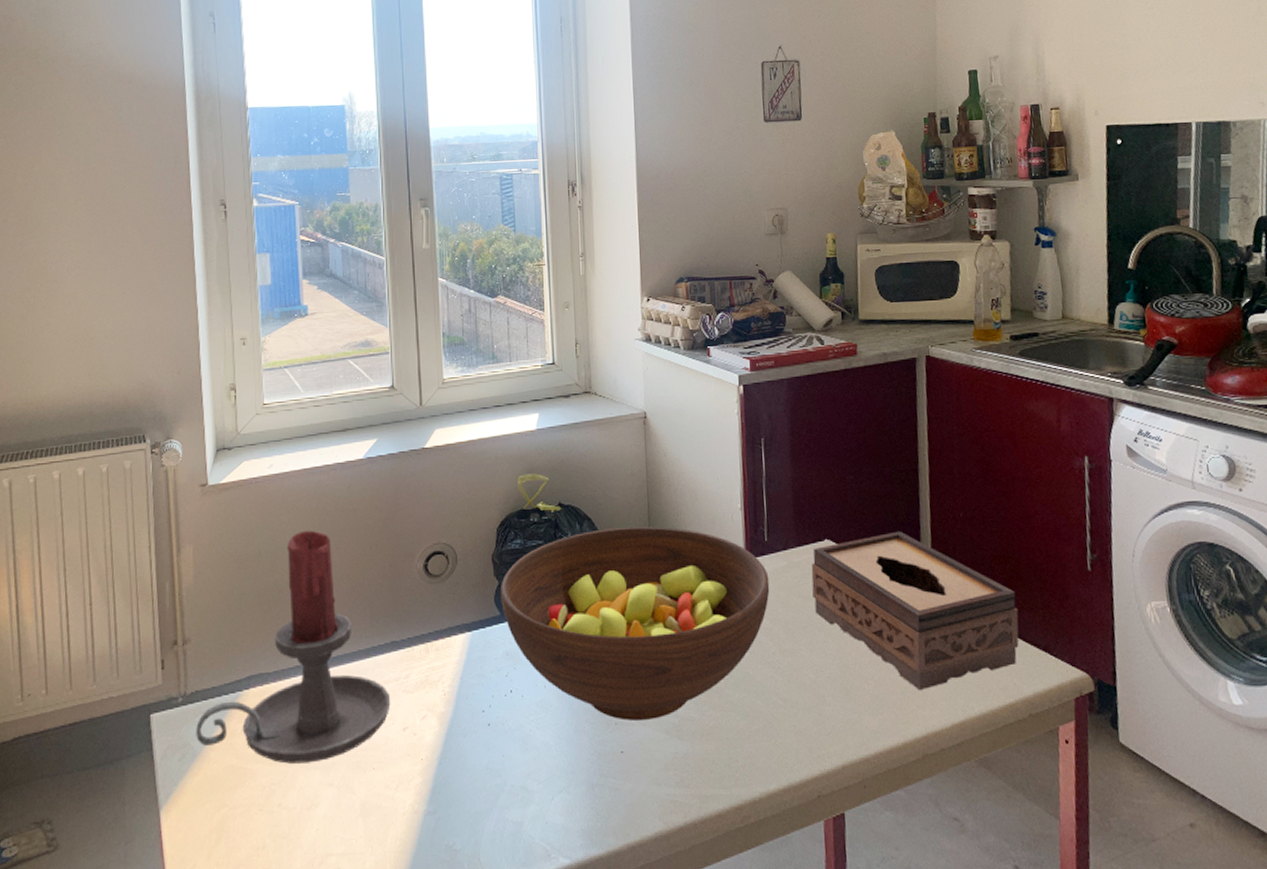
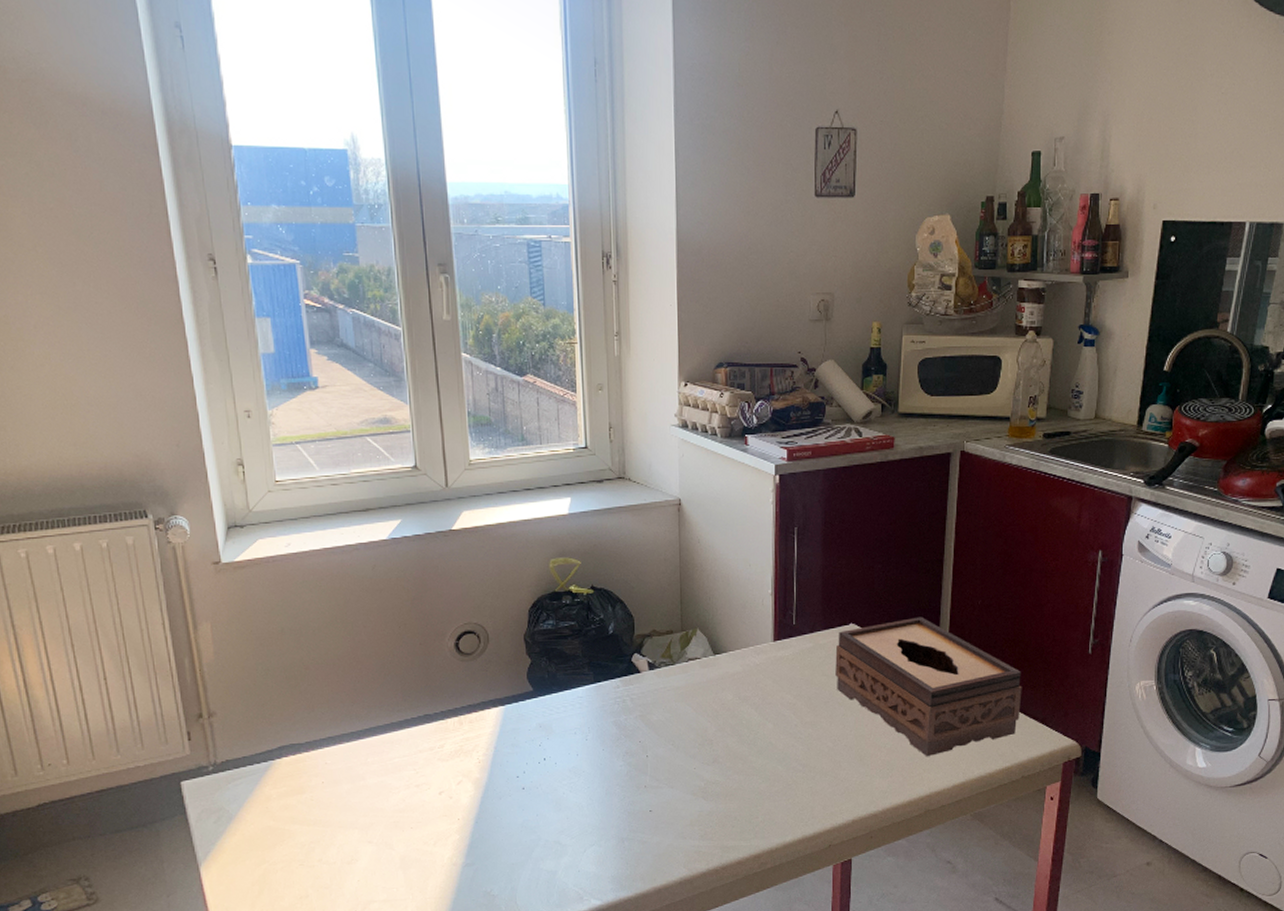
candle holder: present [196,530,391,764] -> none [229,609,426,825]
fruit bowl: present [501,526,770,721] -> none [533,609,795,784]

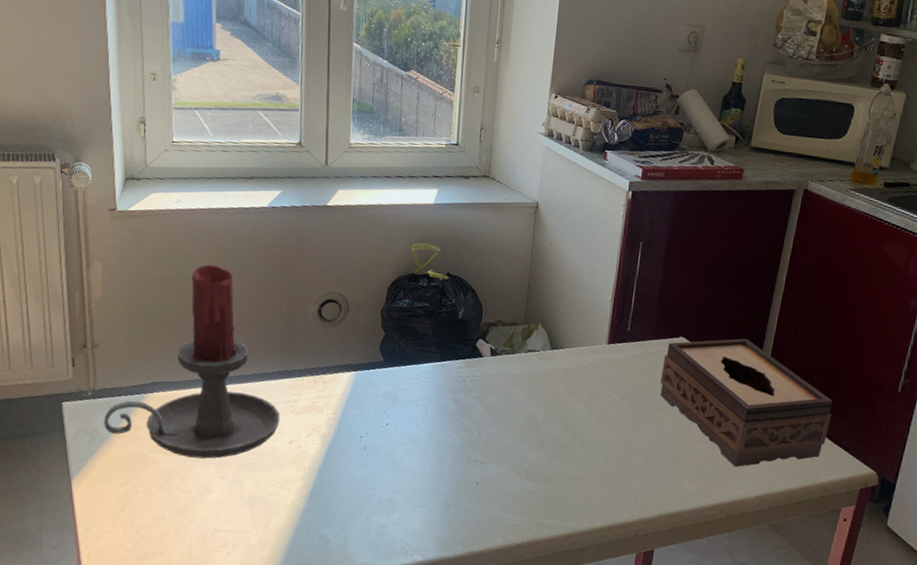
candle holder: none [229,609,426,825] -> present [104,264,280,459]

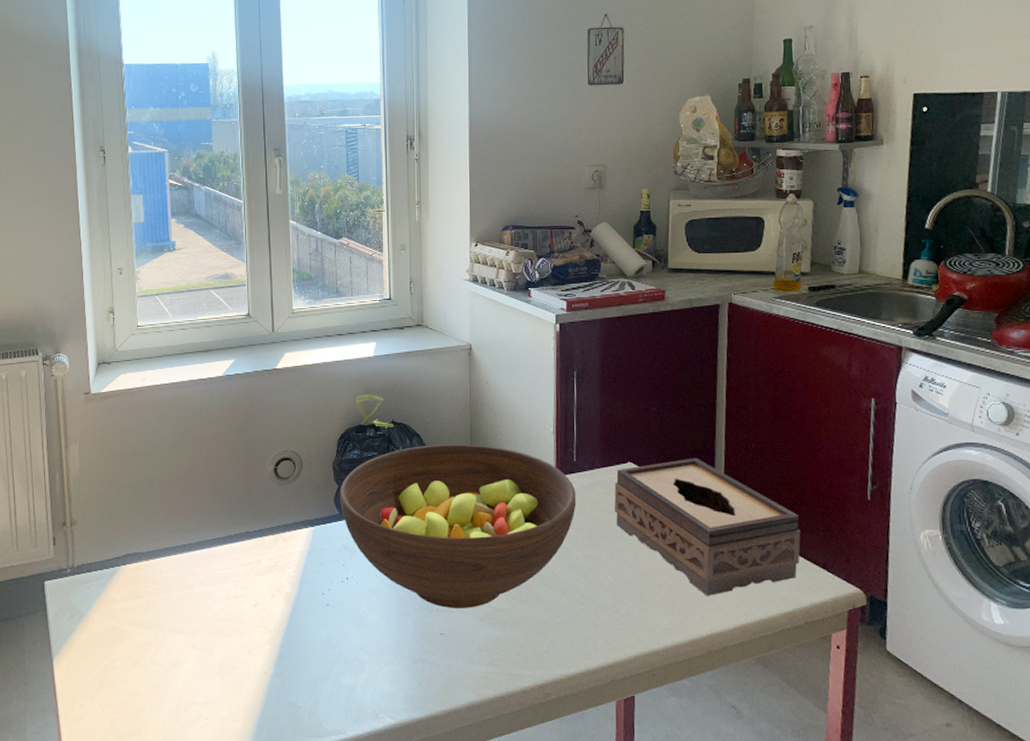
candle holder: present [104,264,280,459] -> none [82,435,245,628]
fruit bowl: none [385,301,626,462] -> present [340,443,577,608]

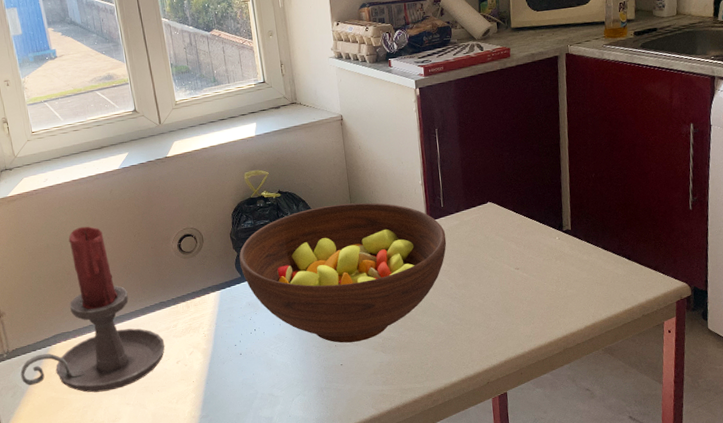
candle holder: none [82,435,245,628] -> present [20,226,165,393]
tissue box: present [614,458,801,597] -> none [477,191,636,305]

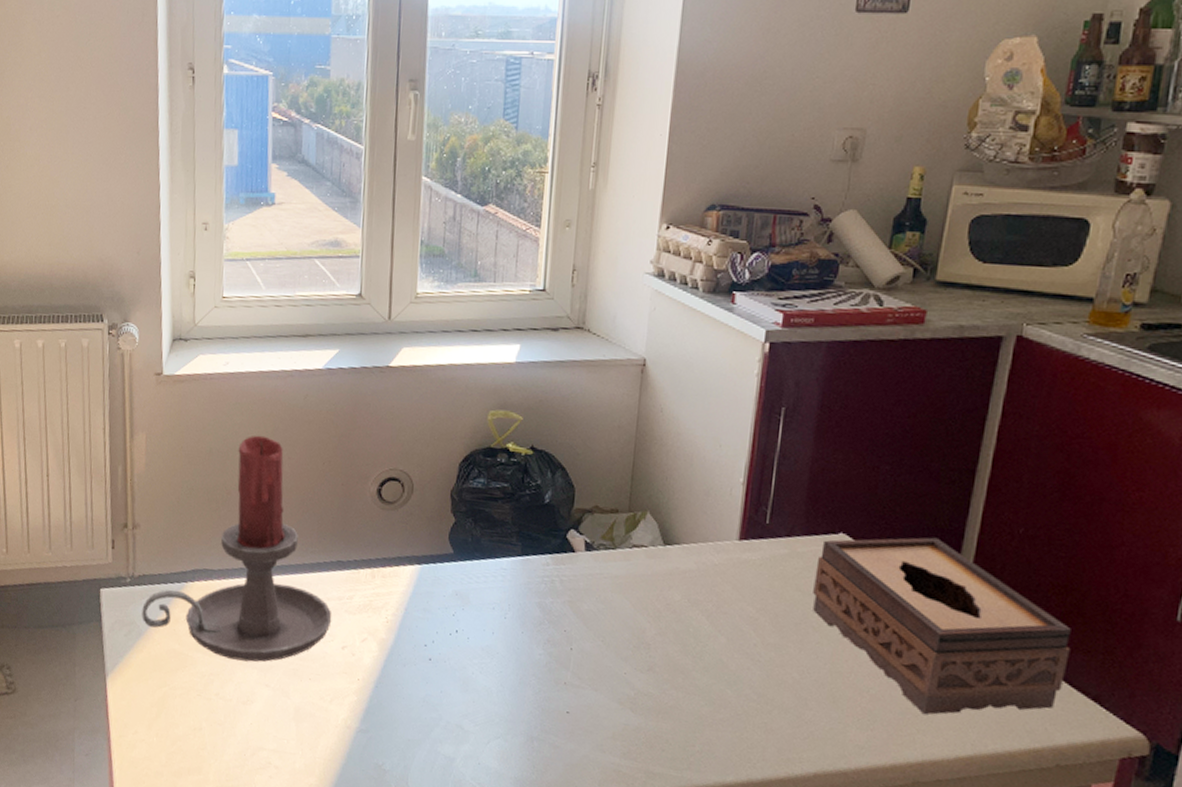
fruit bowl: present [239,202,447,343] -> none [456,481,764,688]
tissue box: none [477,191,636,305] -> present [813,537,1071,715]

